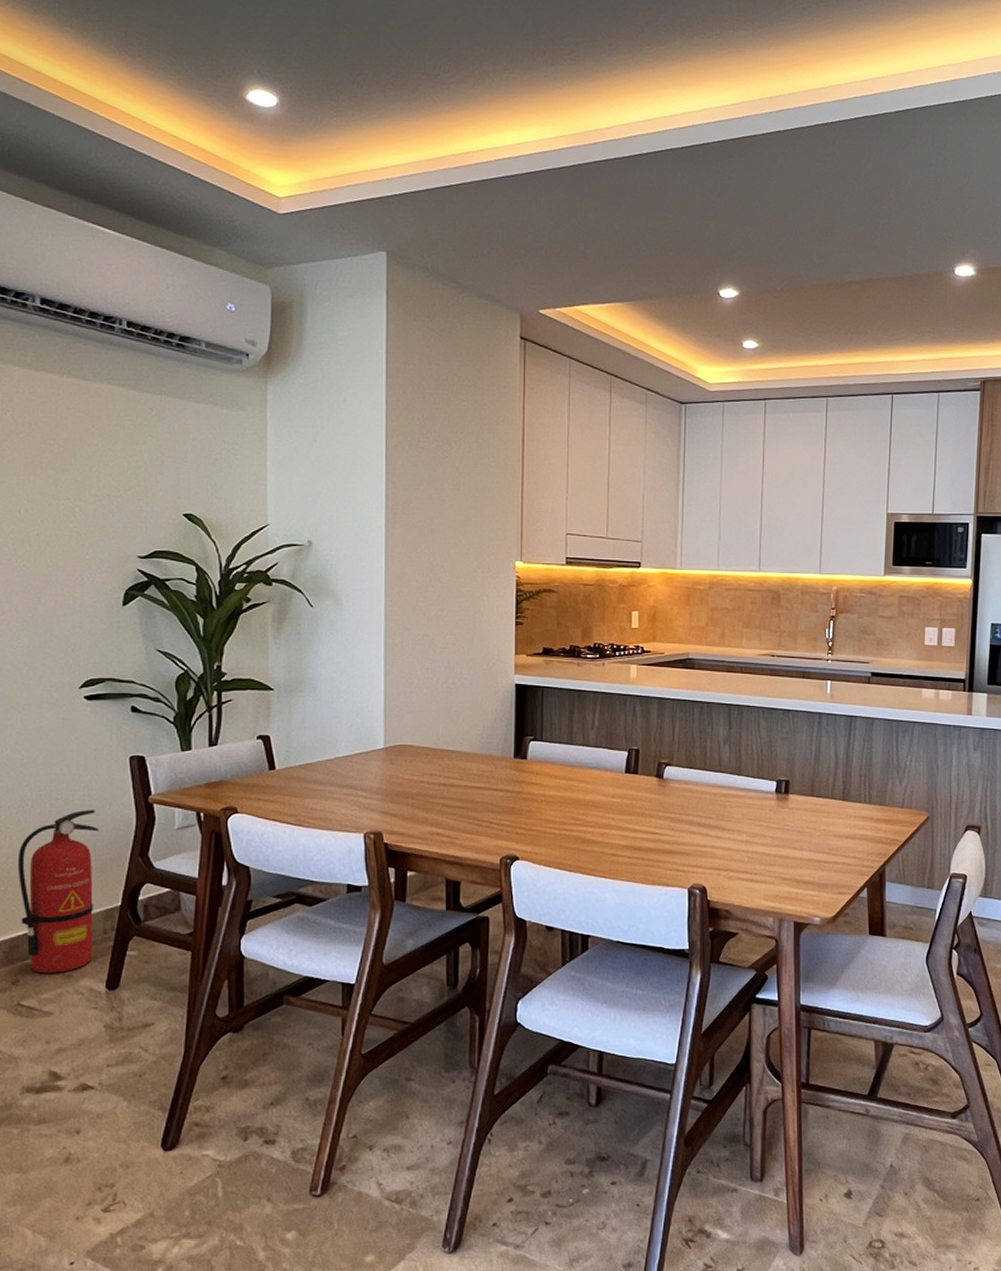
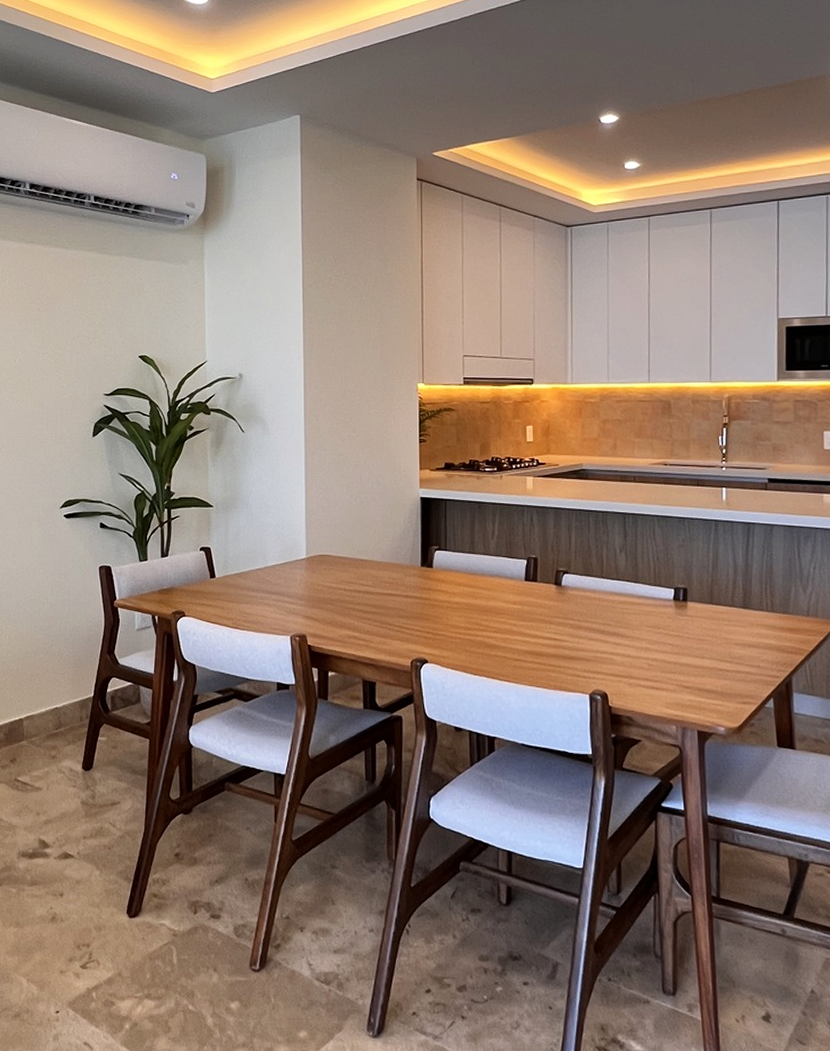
fire extinguisher: present [17,810,100,974] -> none [14,613,76,754]

